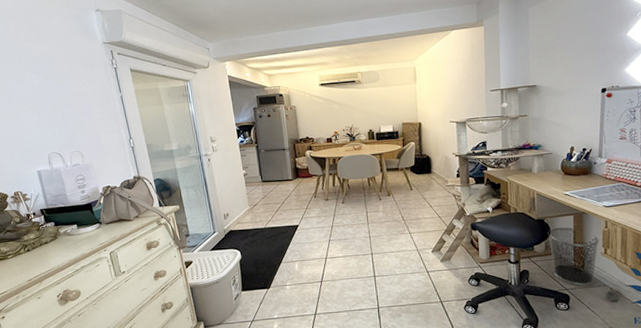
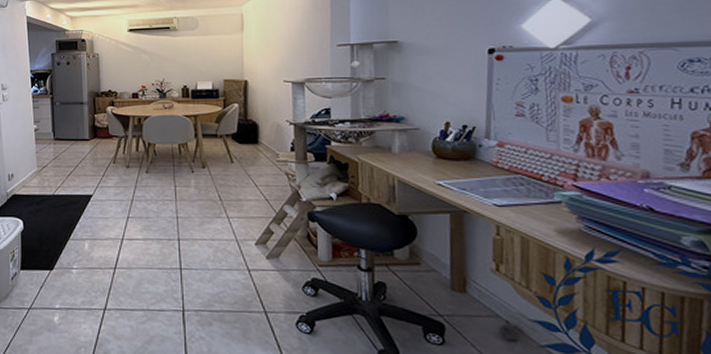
waste bin: present [548,227,599,286] -> none [413,228,488,314]

